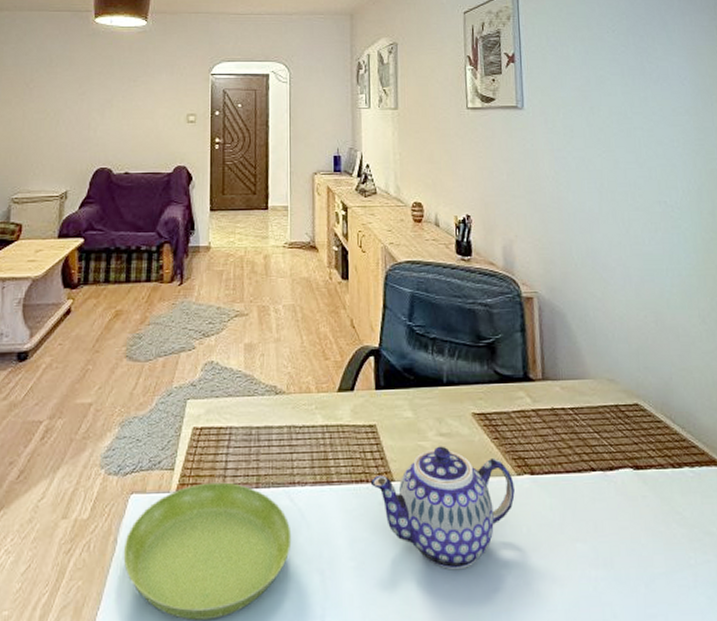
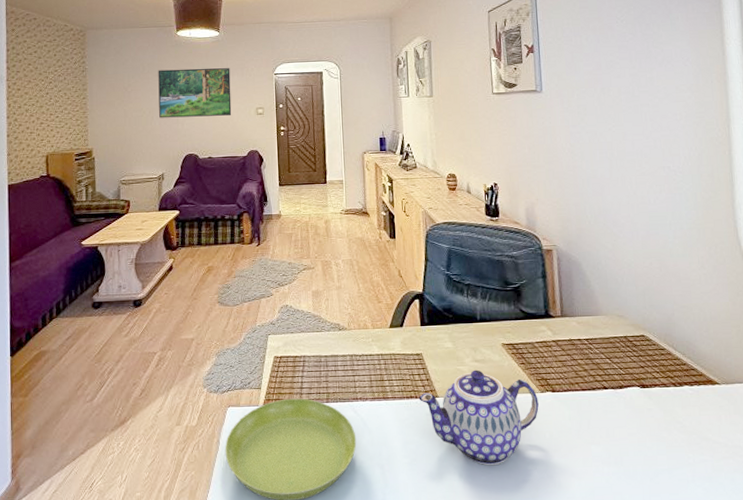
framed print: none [66,63,158,123] -> present [158,68,232,118]

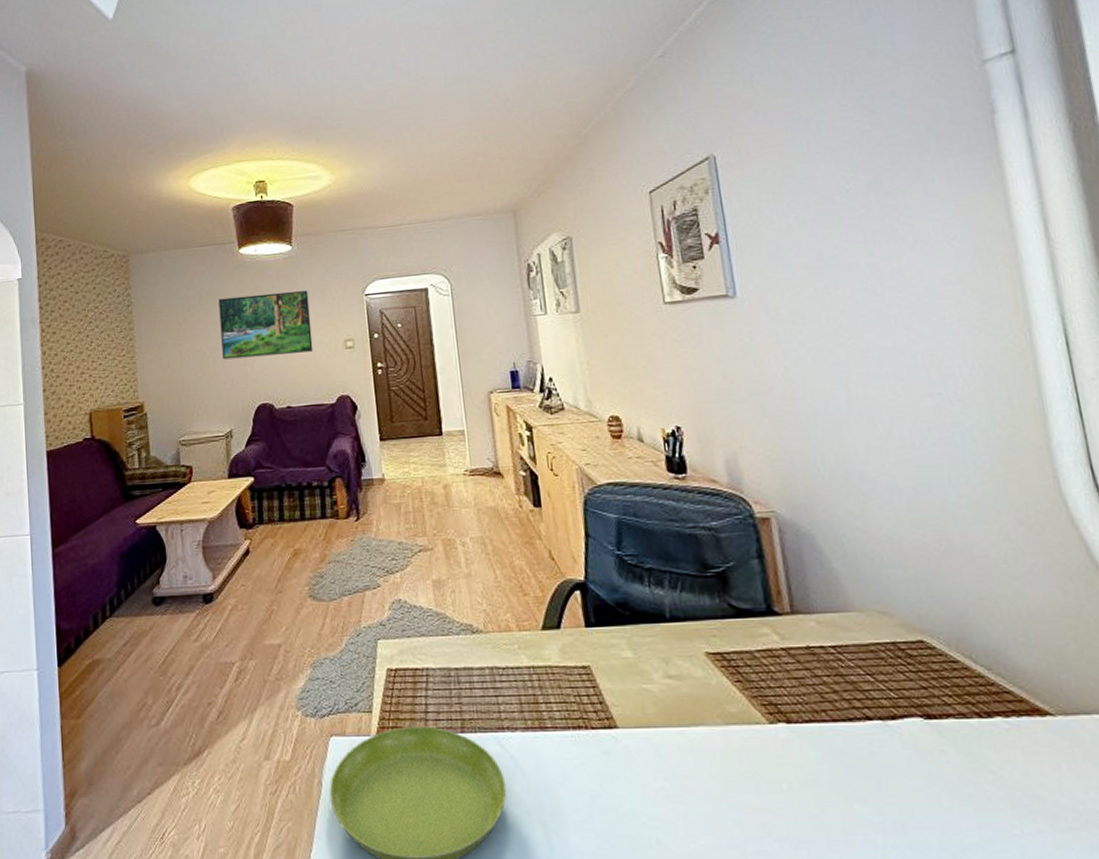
teapot: present [419,369,539,466] -> none [590,689,769,829]

